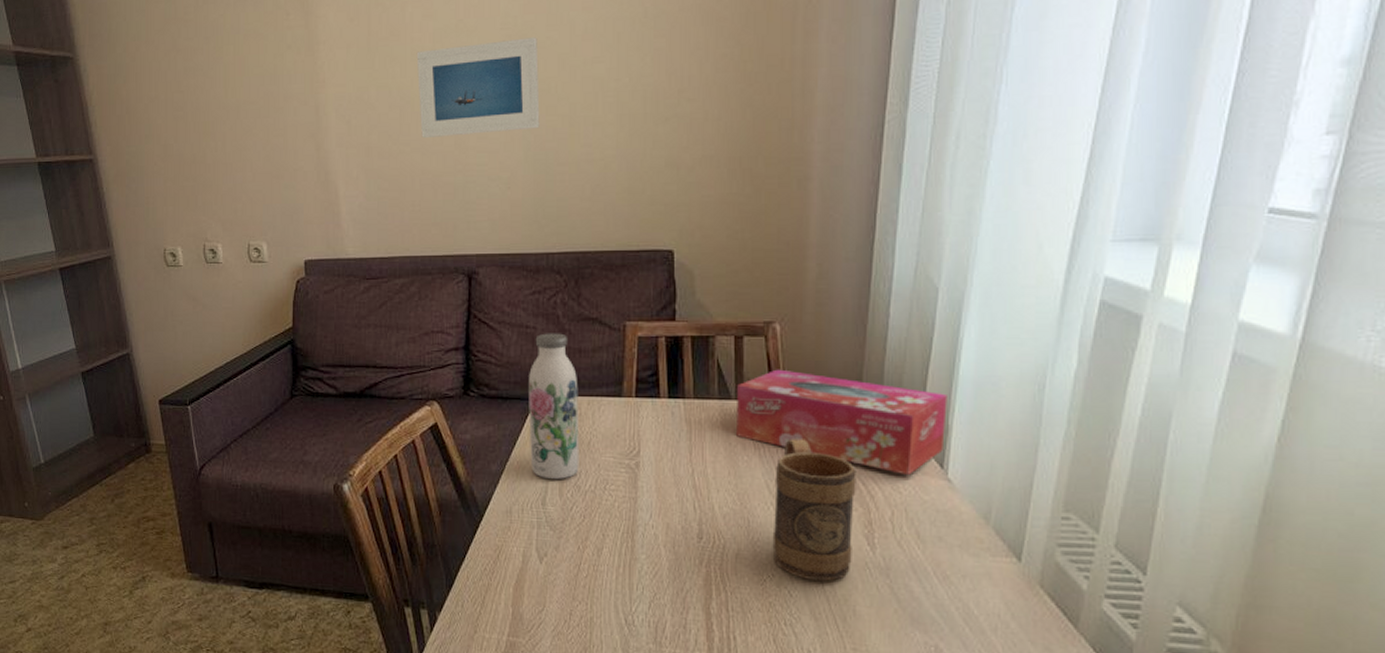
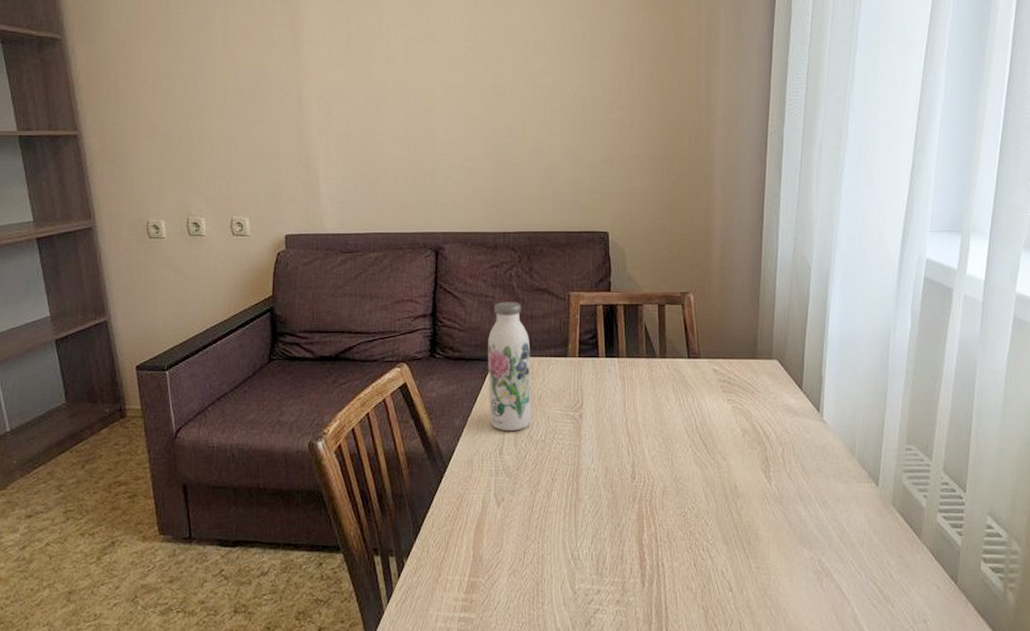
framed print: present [416,37,540,138] -> none [391,50,498,129]
tissue box: present [737,369,947,476] -> none [661,332,821,419]
mug: present [772,438,856,582] -> none [691,390,755,511]

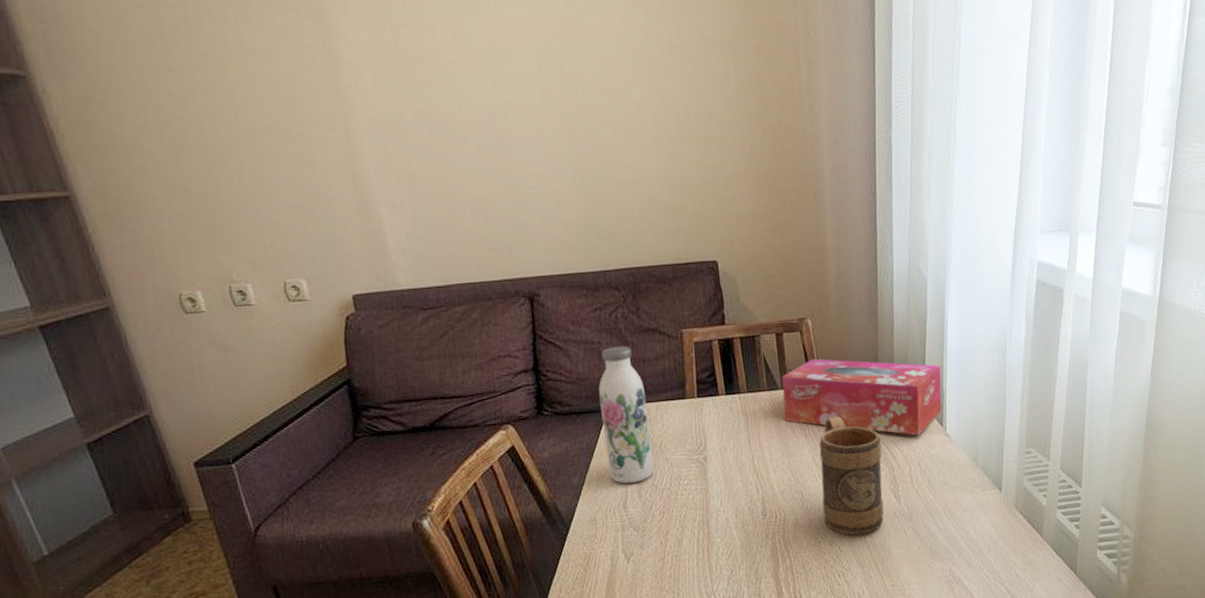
tissue box: none [661,332,821,419] -> present [782,358,942,436]
mug: none [691,390,755,511] -> present [819,416,884,535]

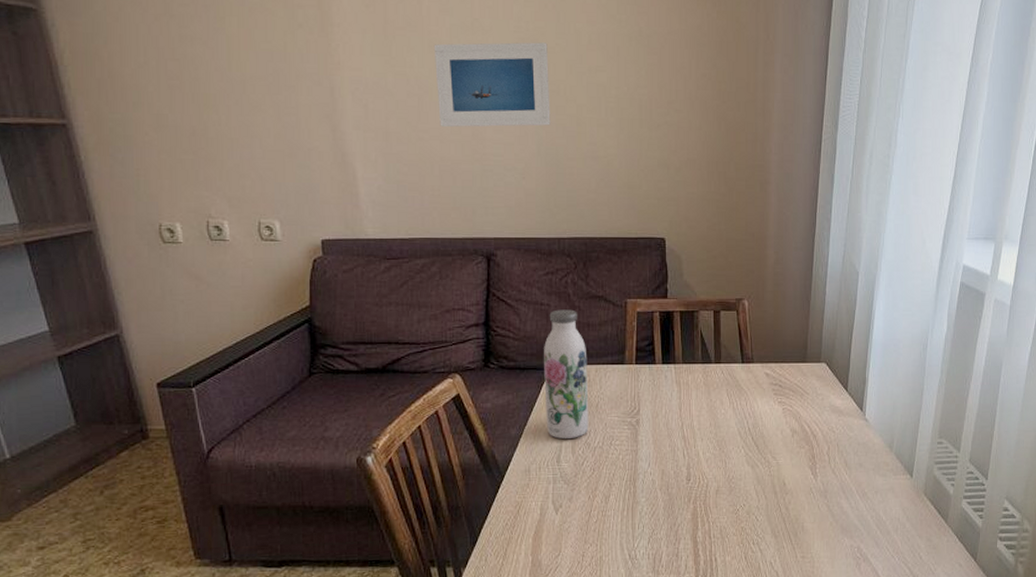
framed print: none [451,62,584,163] -> present [433,42,551,127]
tissue box: present [782,358,942,436] -> none [716,337,865,418]
mug: present [819,416,884,535] -> none [743,393,804,507]

